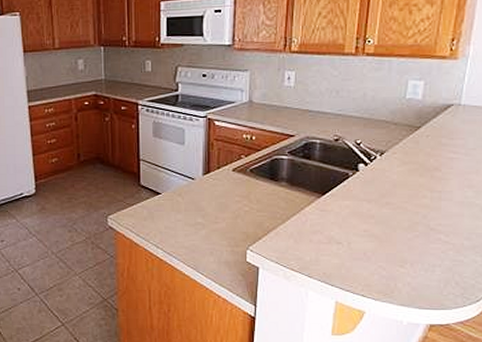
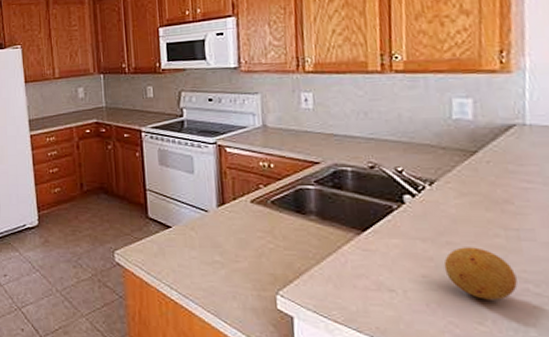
fruit: none [381,206,433,248] -> present [443,247,518,300]

